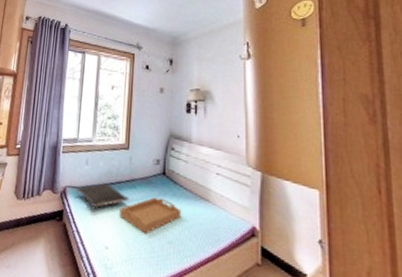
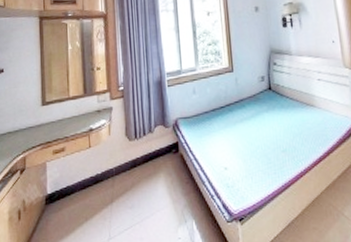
pillow: present [76,183,130,208] -> none [187,108,242,134]
serving tray: present [119,197,182,235] -> none [233,112,292,148]

